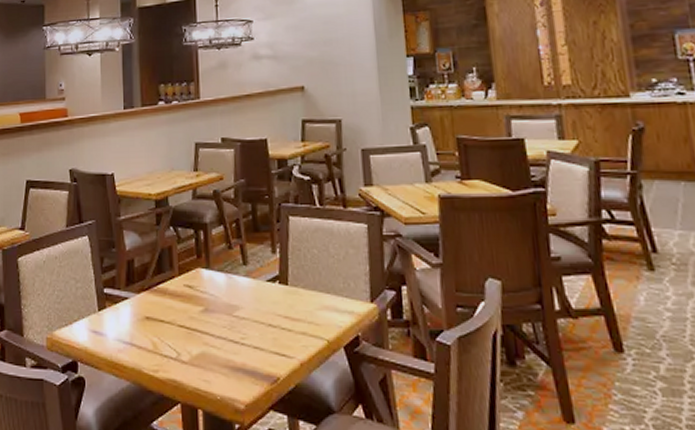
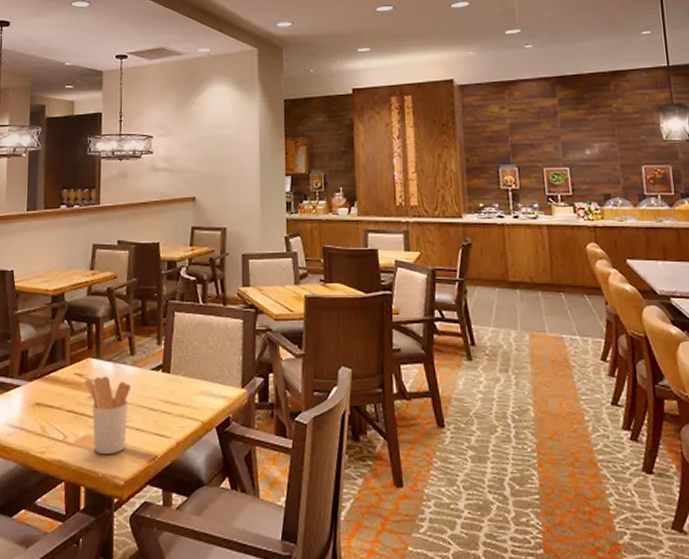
utensil holder: none [195,288,247,376] -> present [84,376,132,455]

